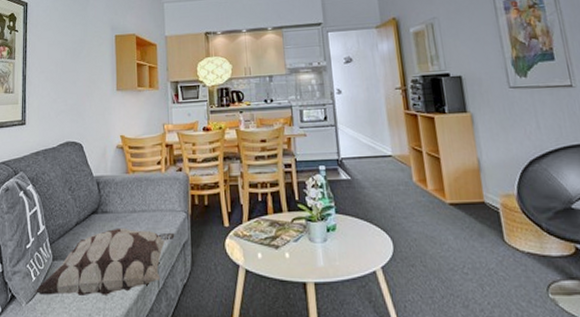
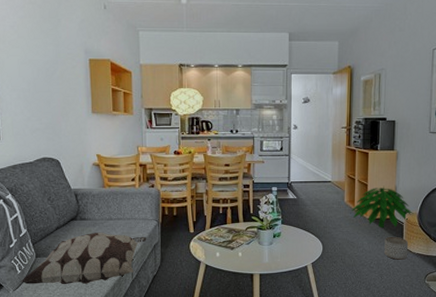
indoor plant: none [423,158,510,216] -> present [351,185,413,227]
planter: none [476,227,514,262] -> present [384,236,408,260]

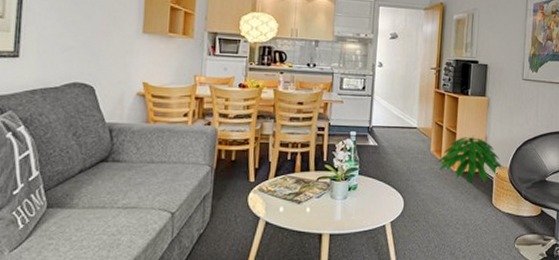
decorative pillow: present [20,232,147,284] -> none [21,177,196,244]
planter: present [384,236,408,260] -> none [471,192,497,220]

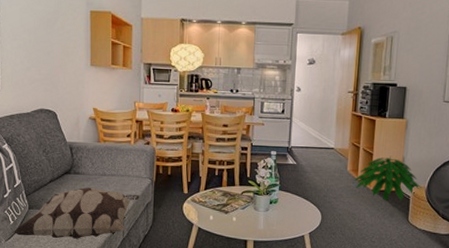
decorative pillow: none [21,177,196,244] -> present [13,187,140,239]

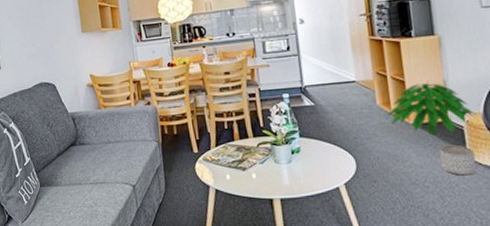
decorative pillow: present [13,187,140,239] -> none [28,157,148,216]
planter: none [387,210,414,236] -> present [439,145,476,176]

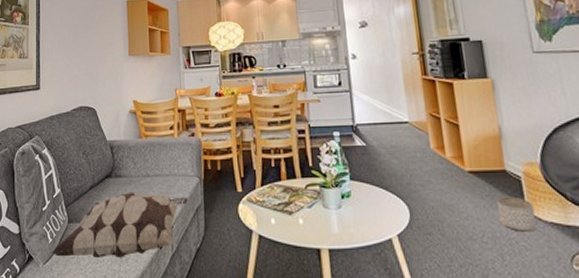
decorative pillow: none [28,157,148,216] -> present [51,191,188,258]
indoor plant: present [387,80,476,134] -> none [441,125,533,184]

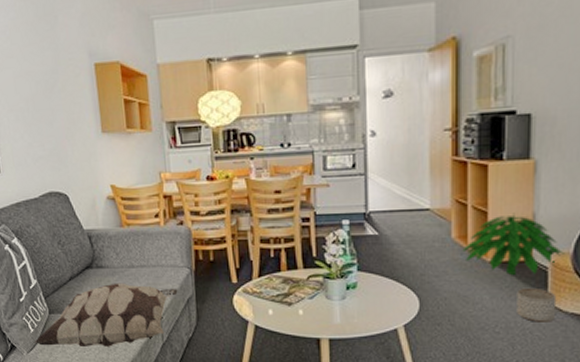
indoor plant: none [441,125,533,184] -> present [462,212,564,275]

